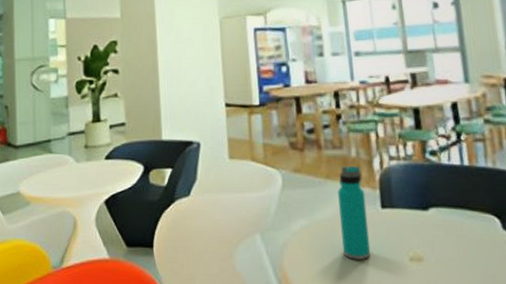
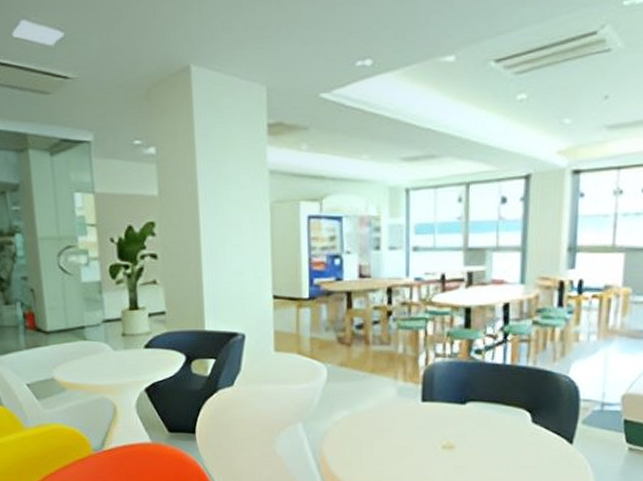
water bottle: present [338,165,371,260] -> none [381,361,408,447]

